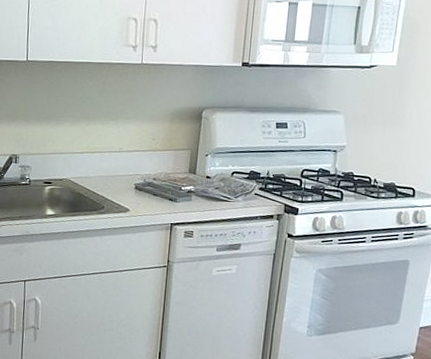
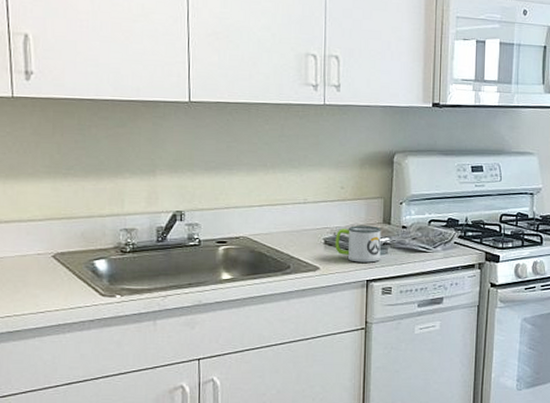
mug: none [144,174,187,208] -> present [335,225,381,263]

